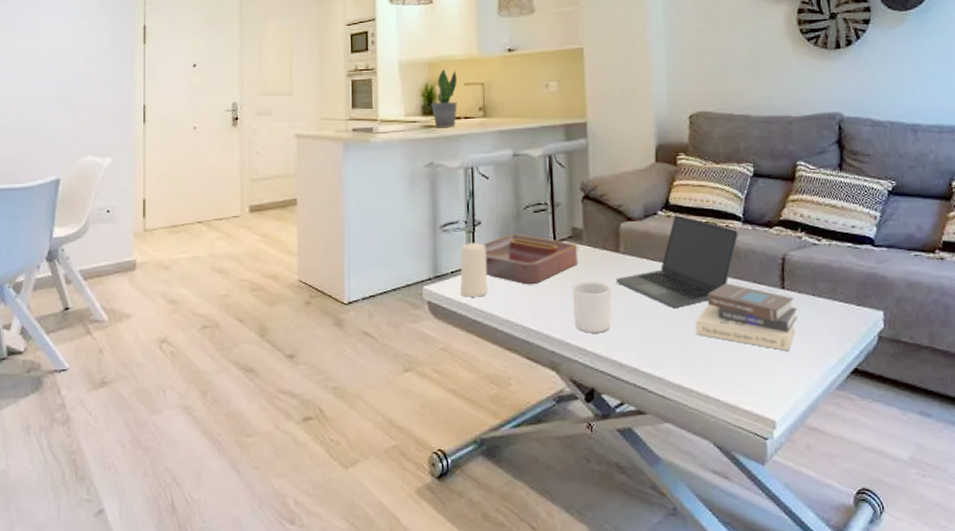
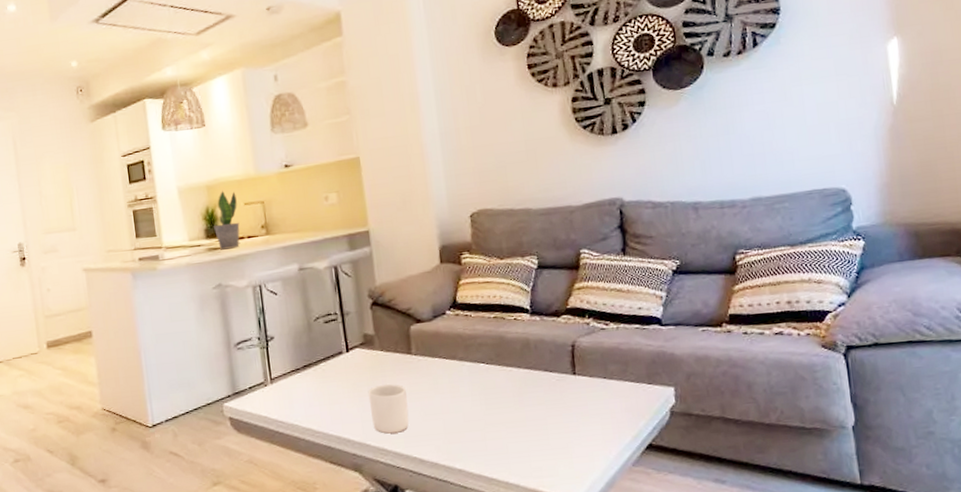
candle: present [459,242,489,297] -> none [256,356,287,410]
decorative tray: present [482,233,579,284] -> none [277,345,372,393]
laptop: present [615,215,739,308] -> none [410,313,528,402]
books: present [696,283,798,351] -> none [491,374,590,434]

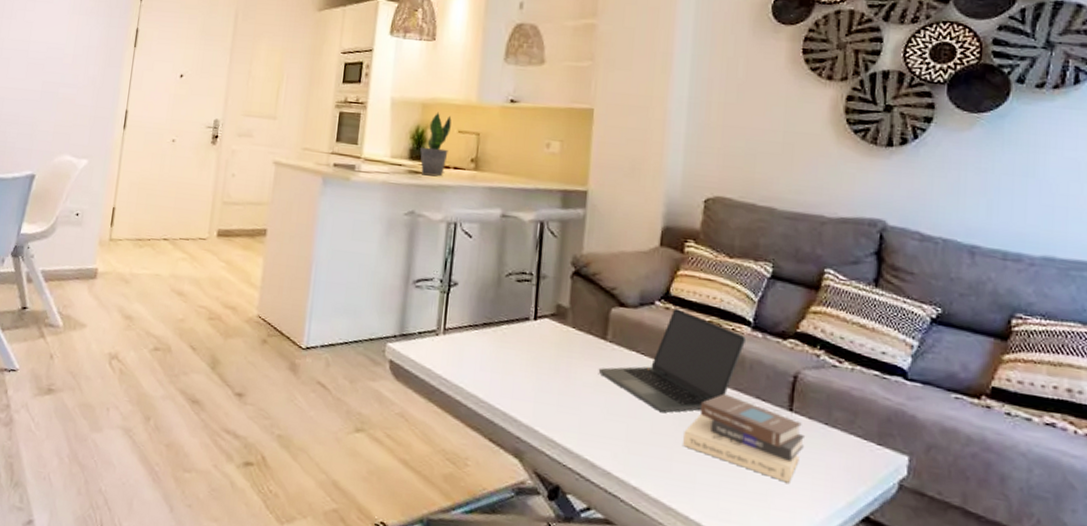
mug: present [368,384,409,434] -> none [546,366,593,426]
laptop: none [410,313,528,402] -> present [598,308,747,413]
books: none [491,374,590,434] -> present [683,394,806,483]

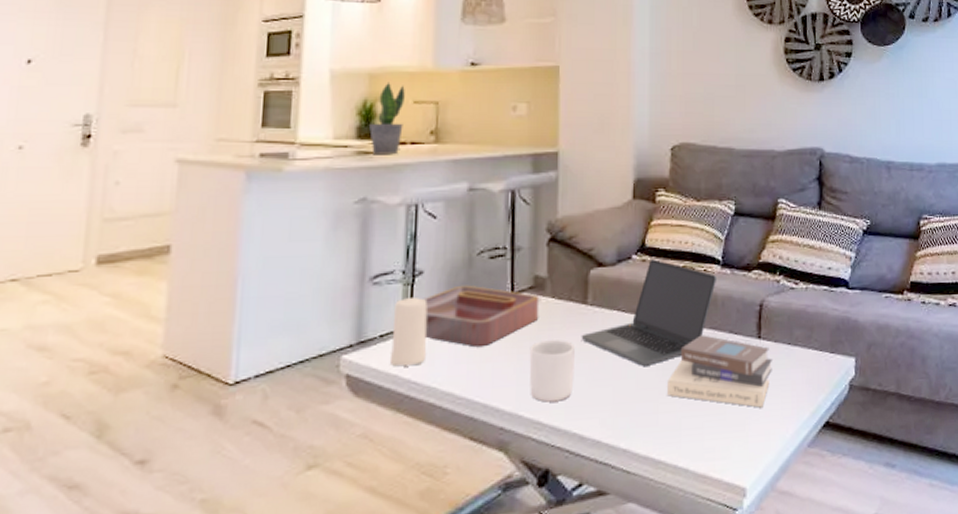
candle: none [425,304,460,365] -> present [389,296,428,367]
decorative tray: none [455,301,561,360] -> present [423,285,540,347]
mug: none [546,366,593,426] -> present [529,340,576,402]

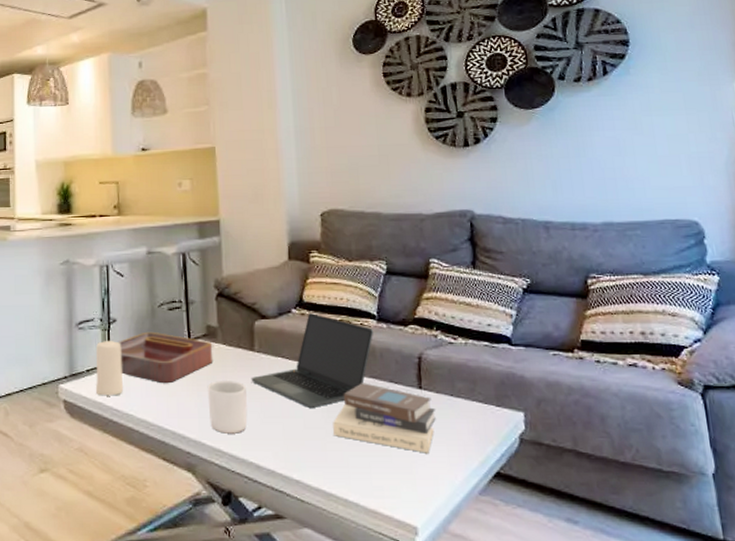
potted plant: present [369,82,405,155] -> none [67,167,93,226]

